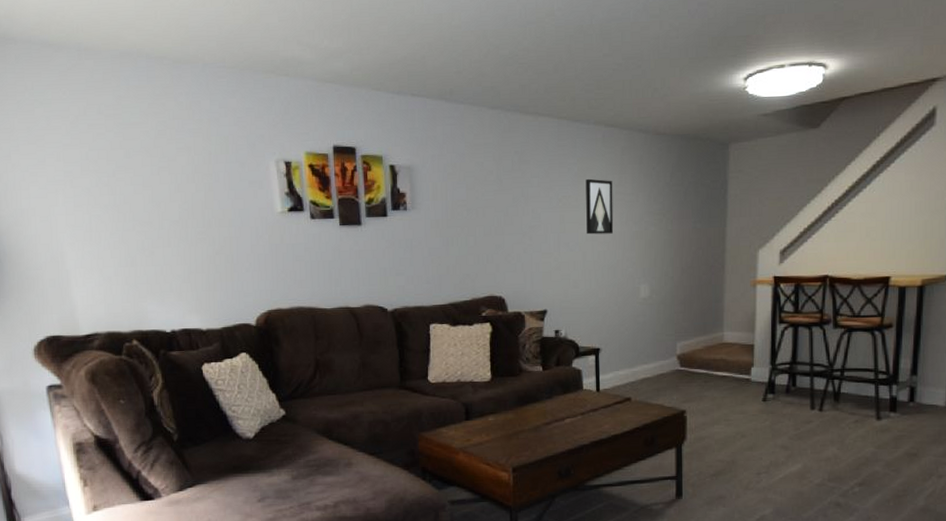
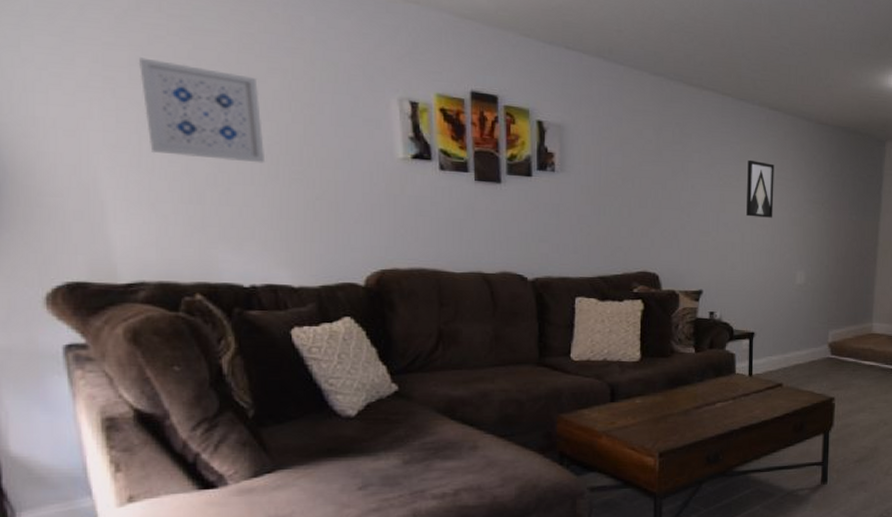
wall art: none [87,152,177,229] -> present [138,57,264,164]

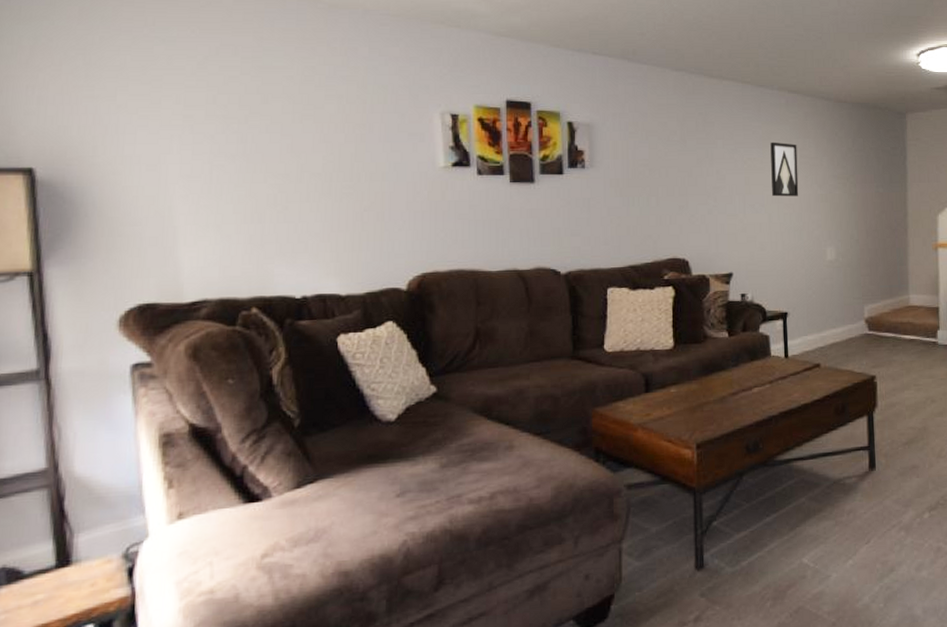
wall art: present [138,57,264,164] -> none [214,96,320,182]

